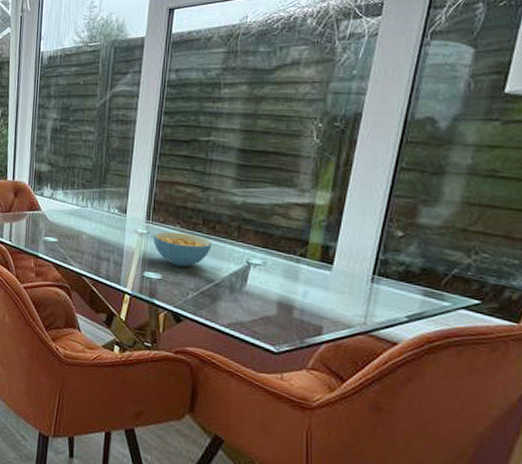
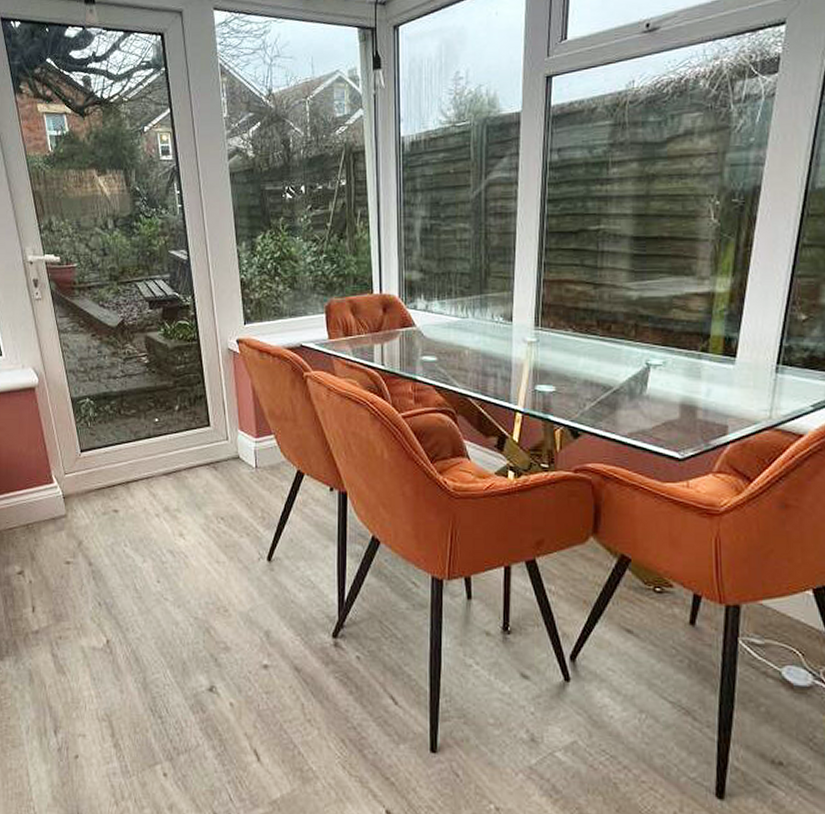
cereal bowl: present [153,231,212,267] -> none [544,337,608,375]

